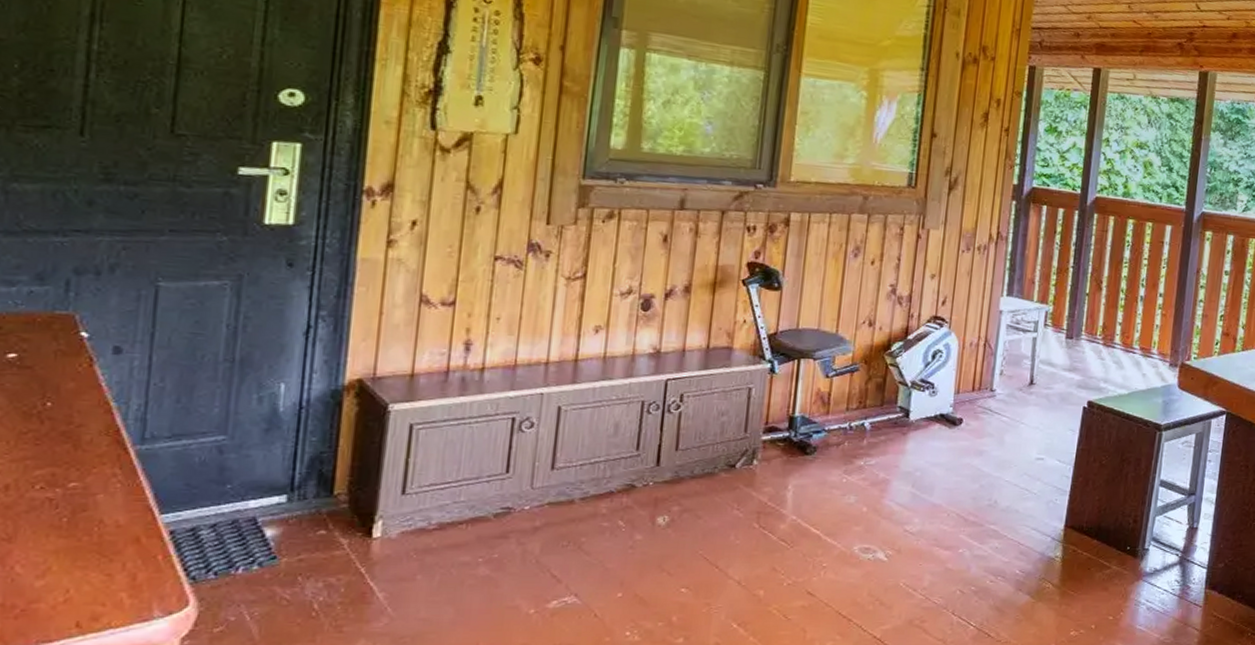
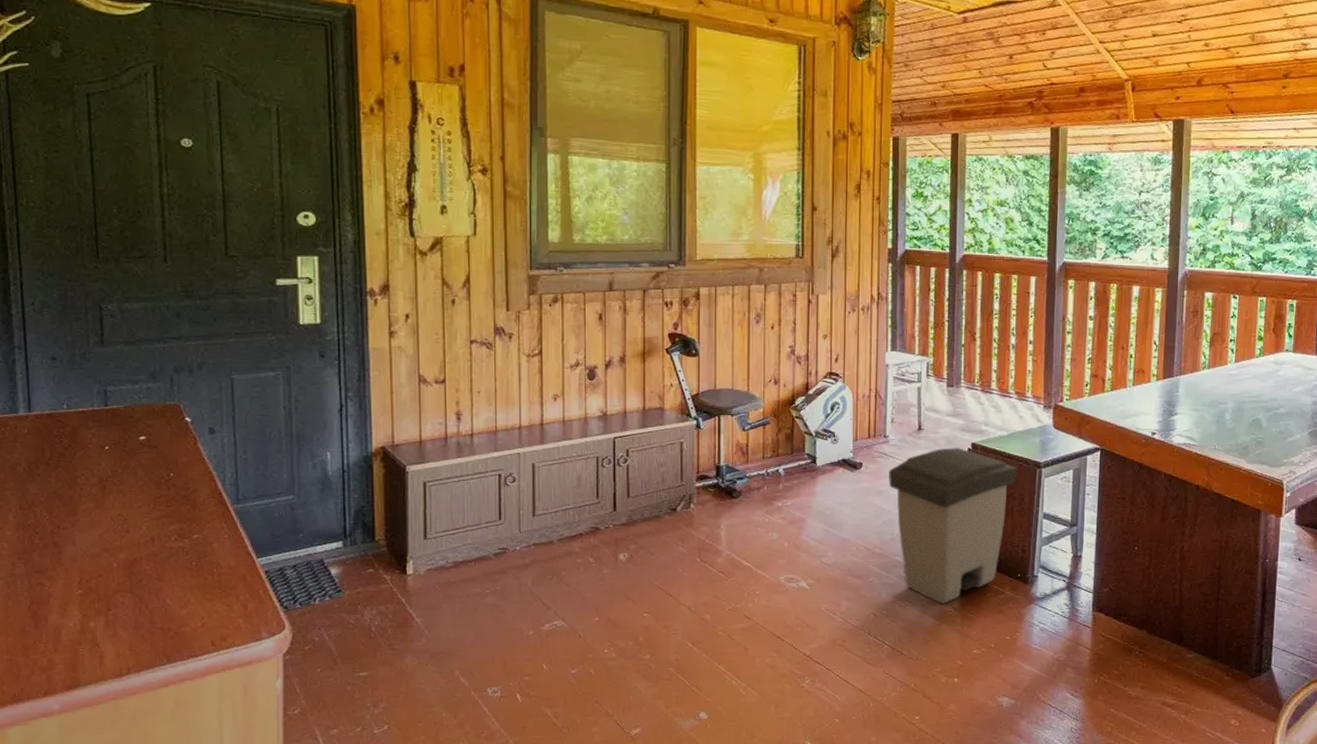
trash can: none [991,405,1135,579] -> present [889,448,1017,604]

